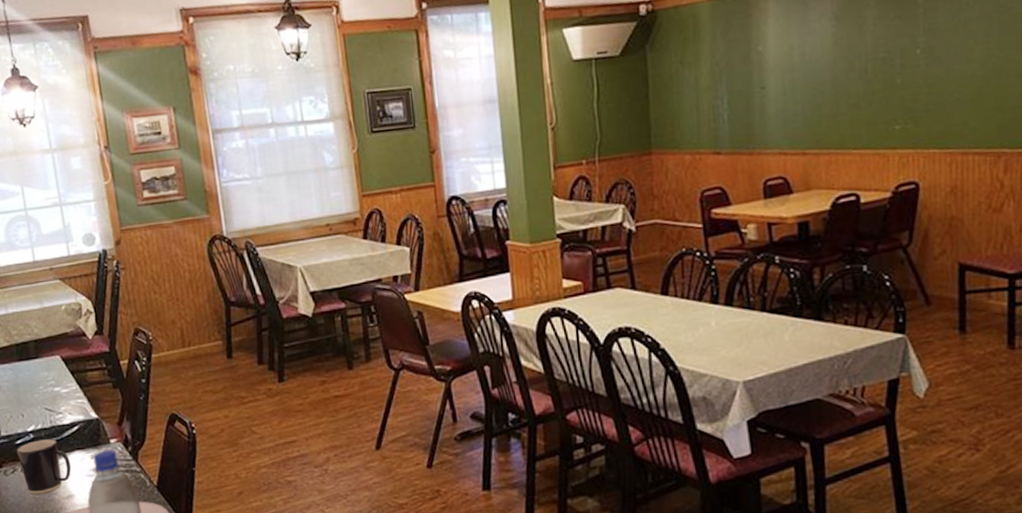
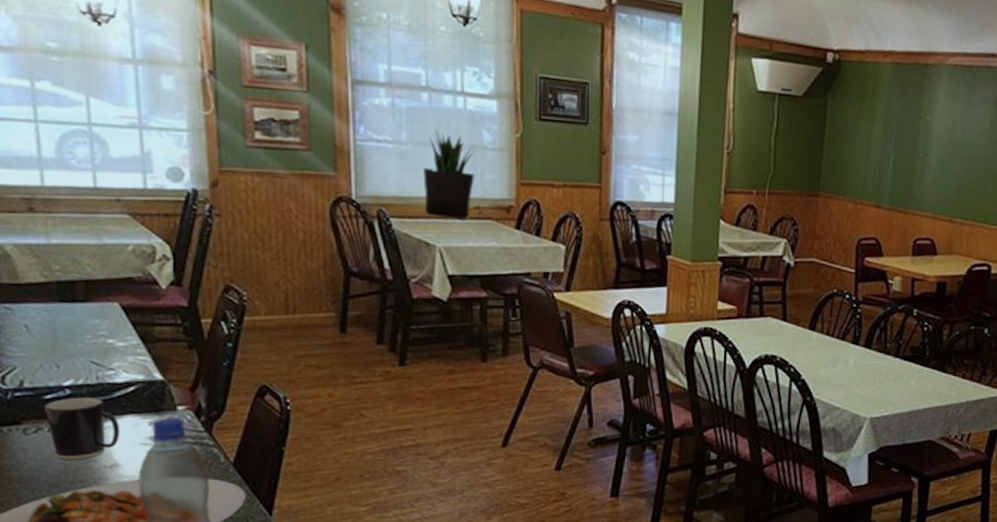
planter: none [278,159,322,240] -> present [423,129,475,220]

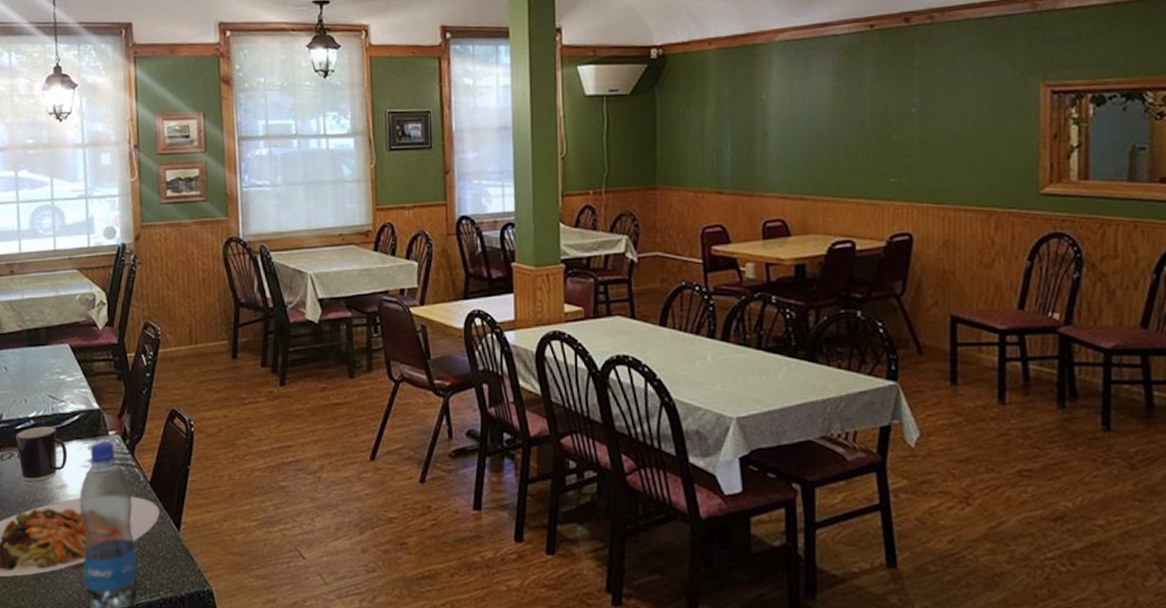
planter: present [423,129,475,220] -> none [296,169,337,248]

